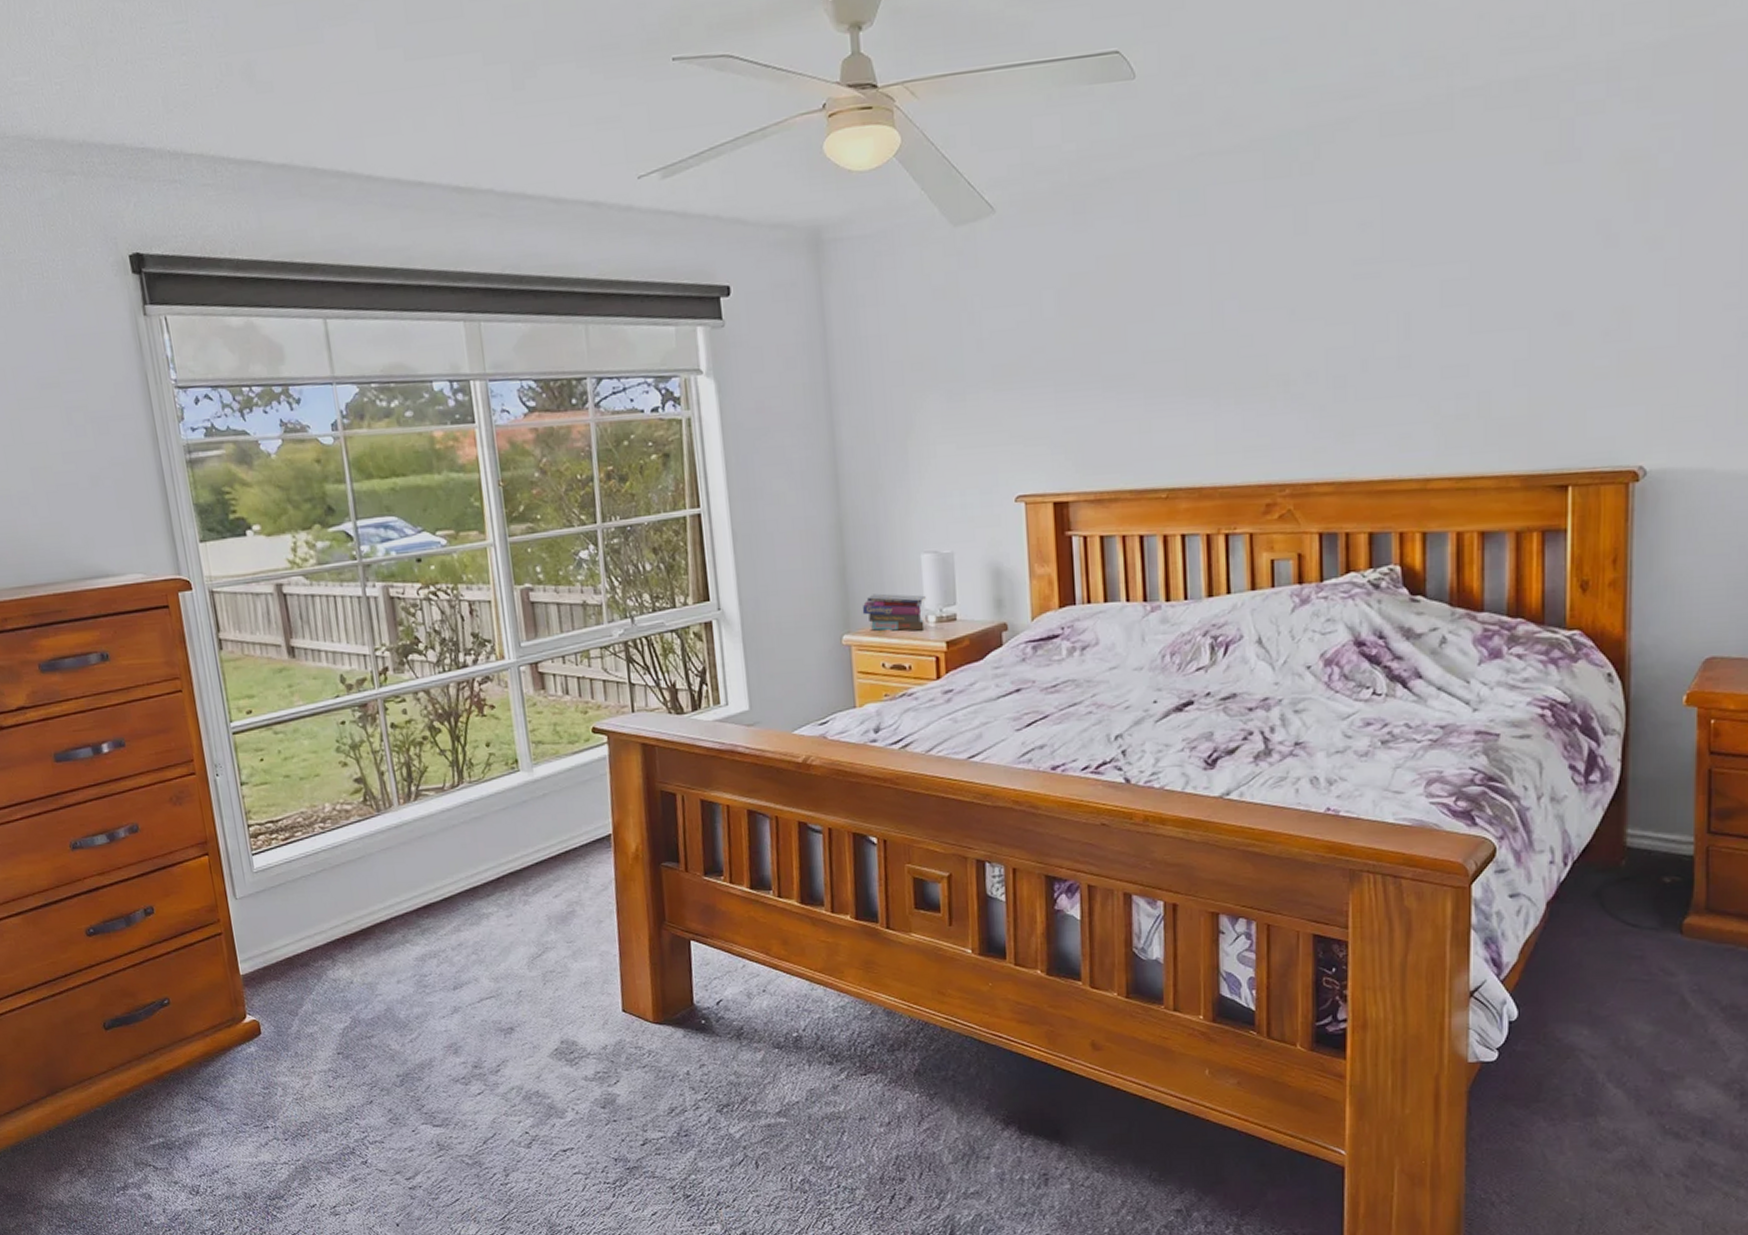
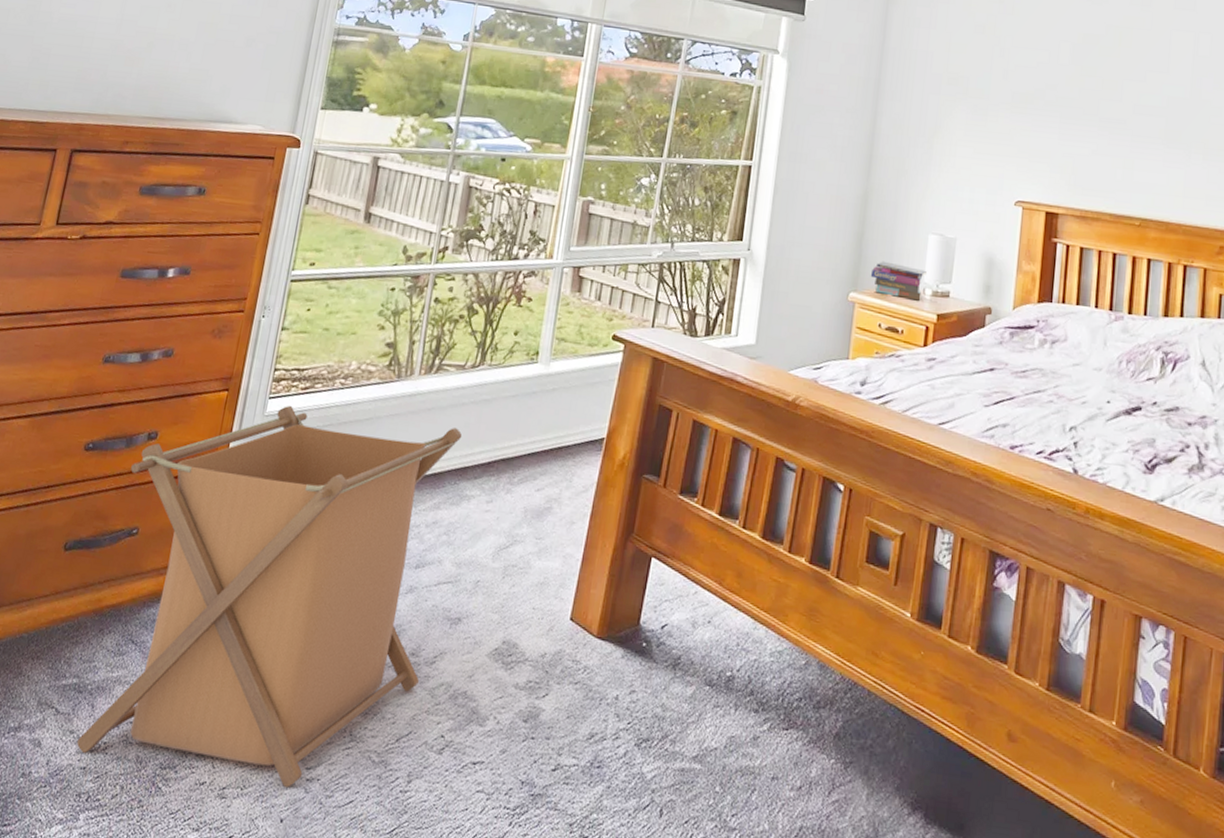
laundry basket: none [139,851,489,1198] -> present [77,405,462,787]

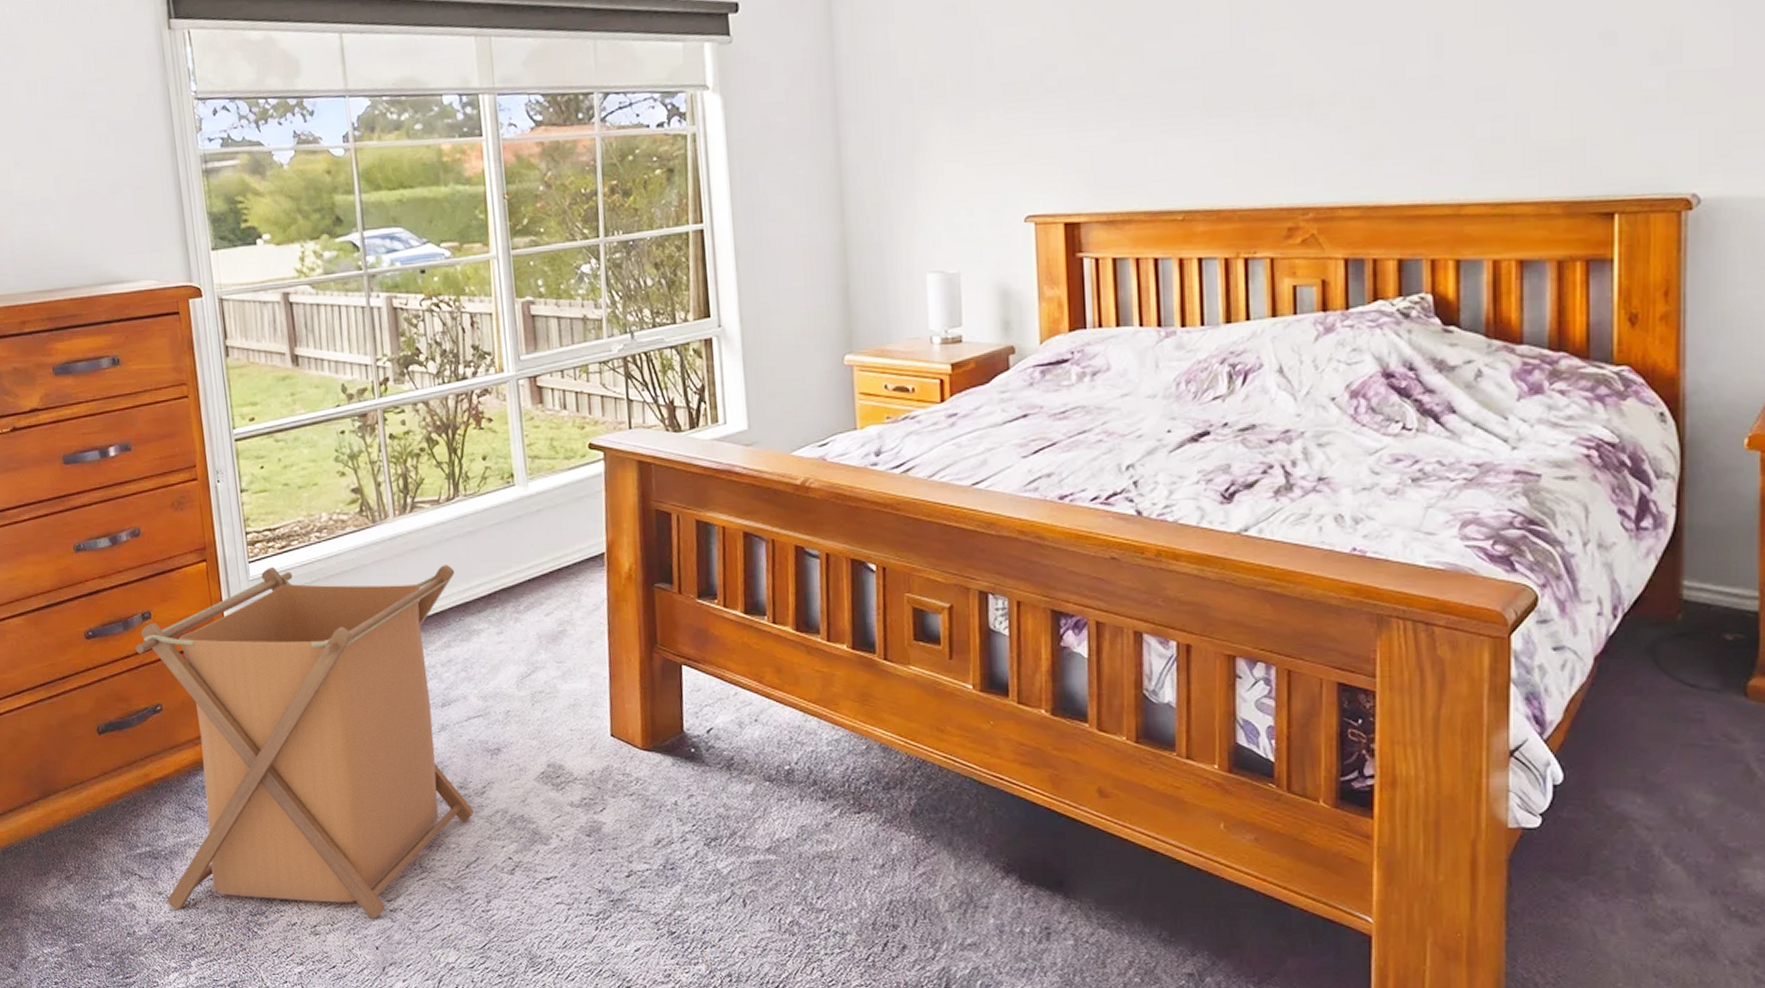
books: present [870,261,928,301] -> none [865,313,932,353]

